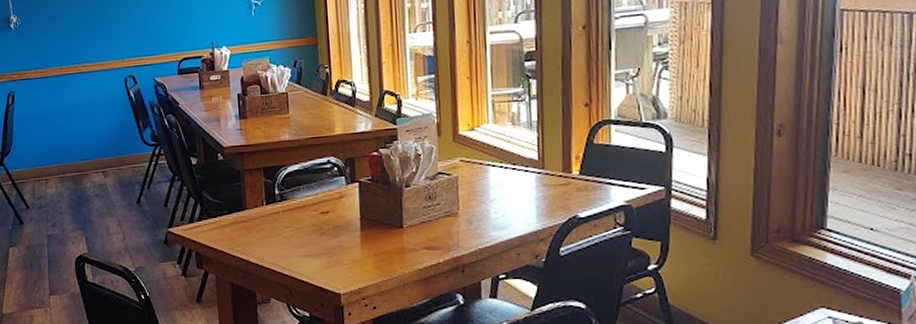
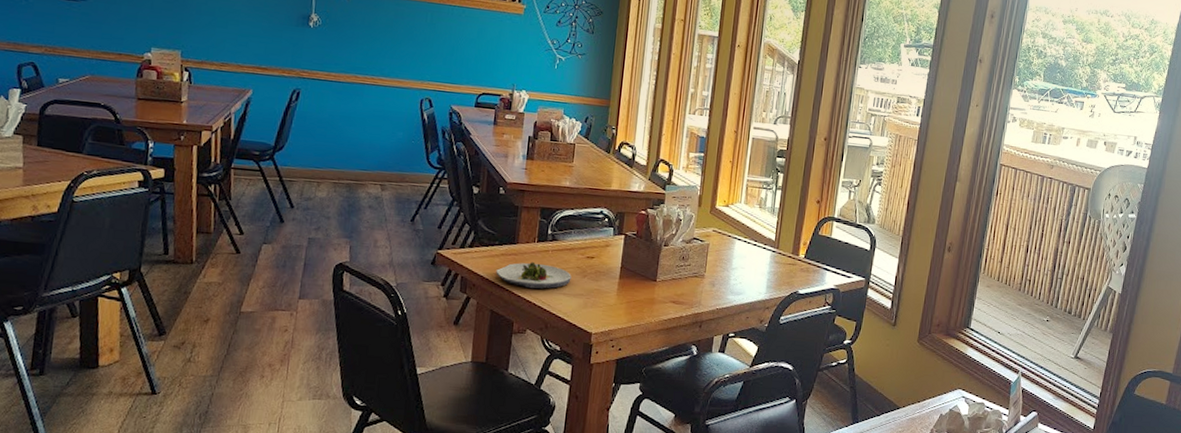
salad plate: none [229,226,309,254] -> present [496,261,572,289]

